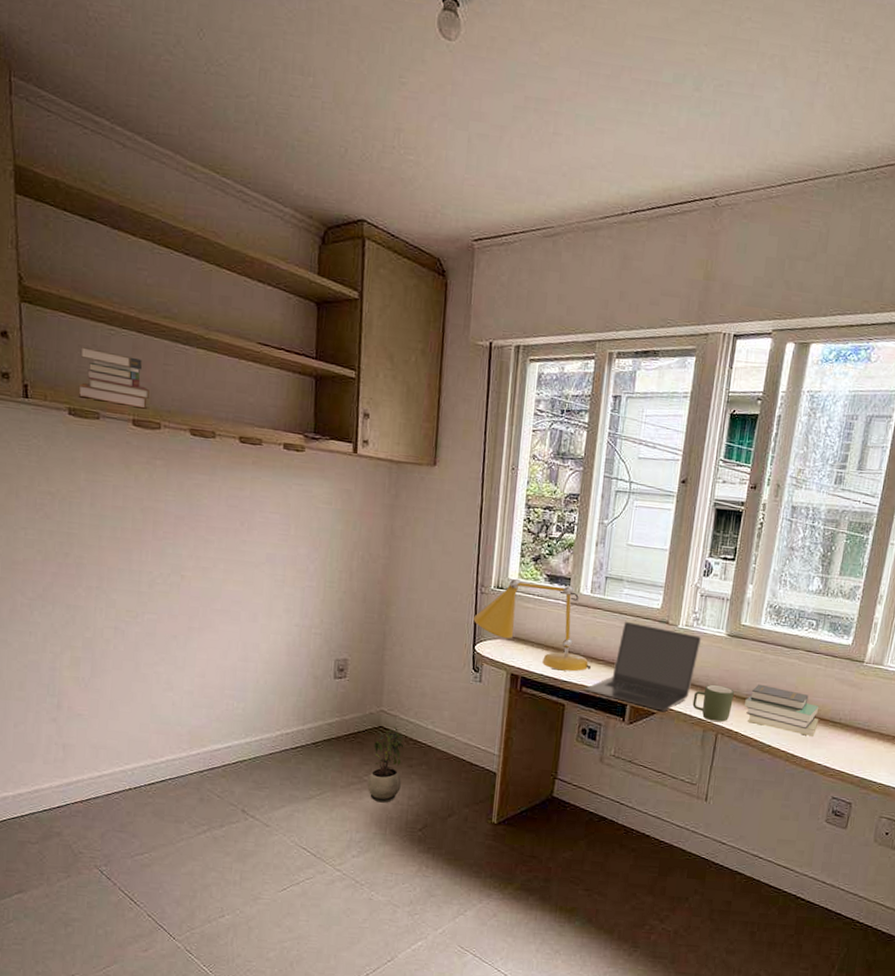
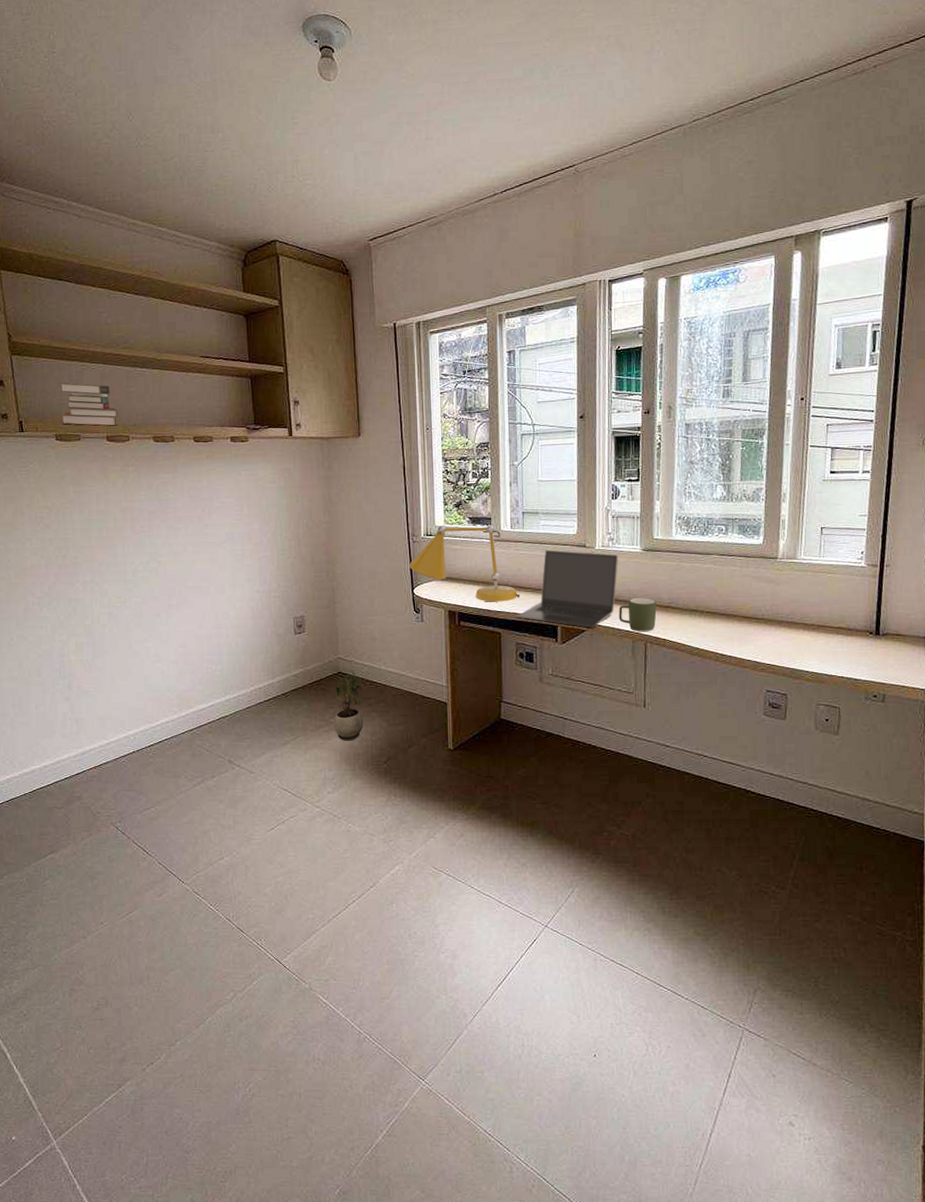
books: present [745,684,820,736] -> none [668,591,742,635]

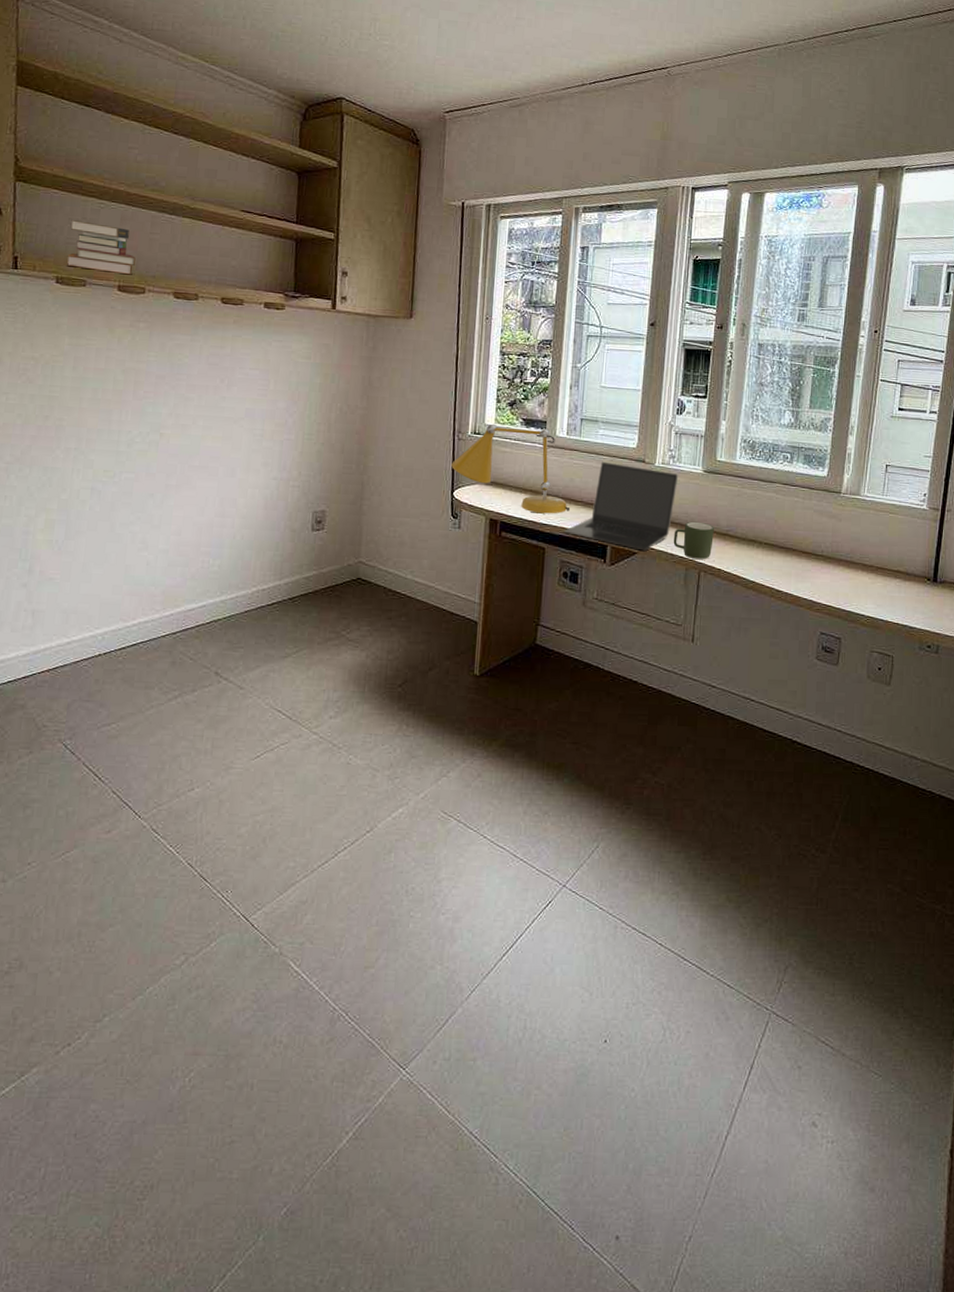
potted plant: present [333,671,363,741] -> none [345,578,382,659]

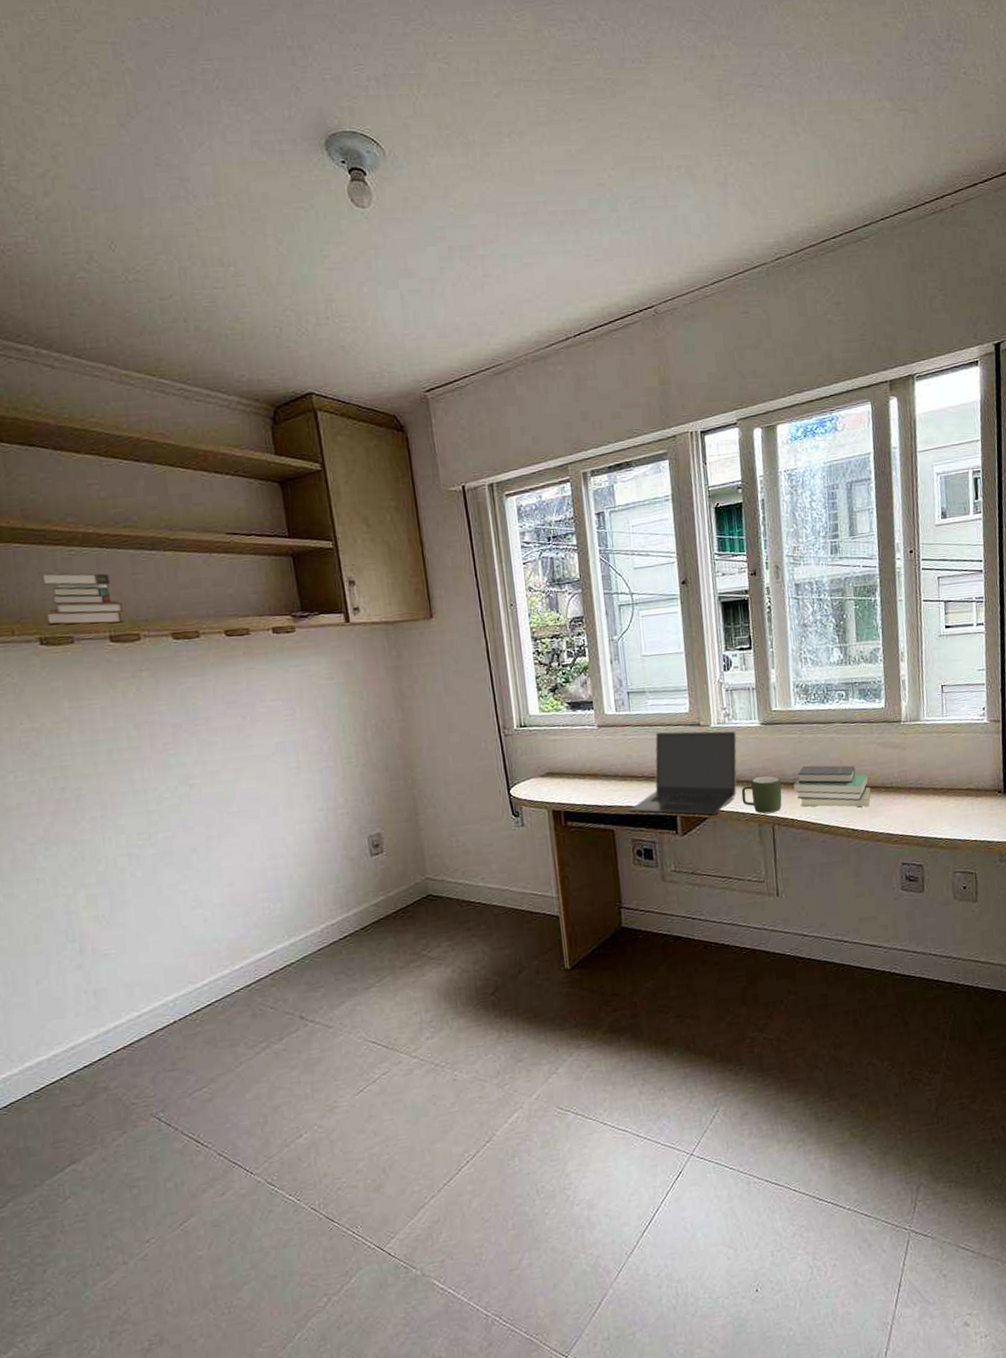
table lamp: present [450,424,569,514] -> none [501,708,632,797]
books: none [725,519,801,570] -> present [793,765,872,807]

